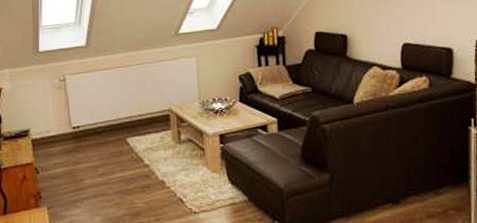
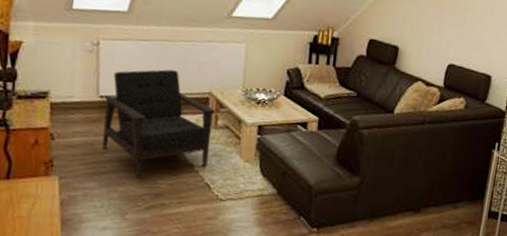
armchair: none [77,93,177,200] -> present [102,69,215,178]

